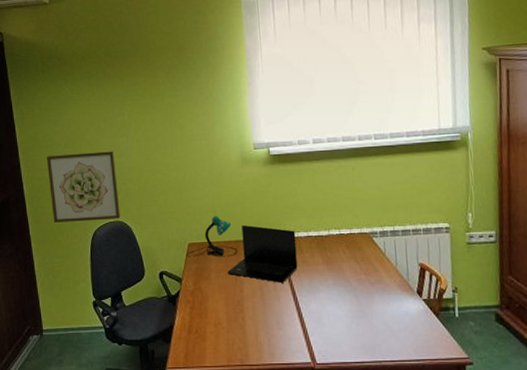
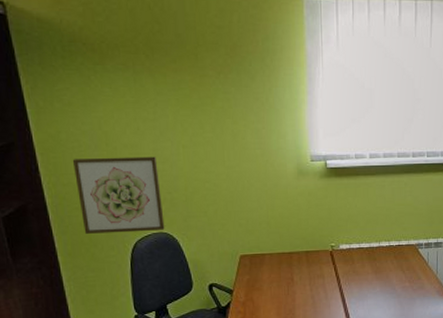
desk lamp: present [187,216,237,257] -> none [238,228,290,269]
laptop: present [227,225,298,283] -> none [280,237,349,292]

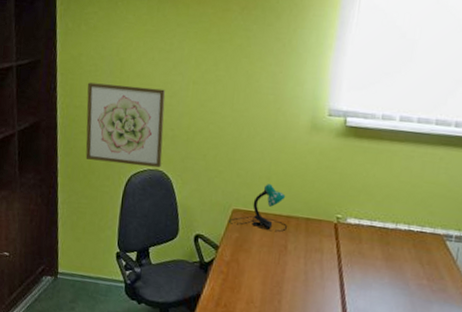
desk lamp: none [238,228,290,269] -> present [229,184,287,233]

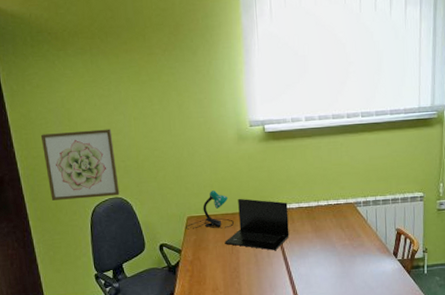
laptop: none [271,199,358,272] -> present [224,198,289,250]

